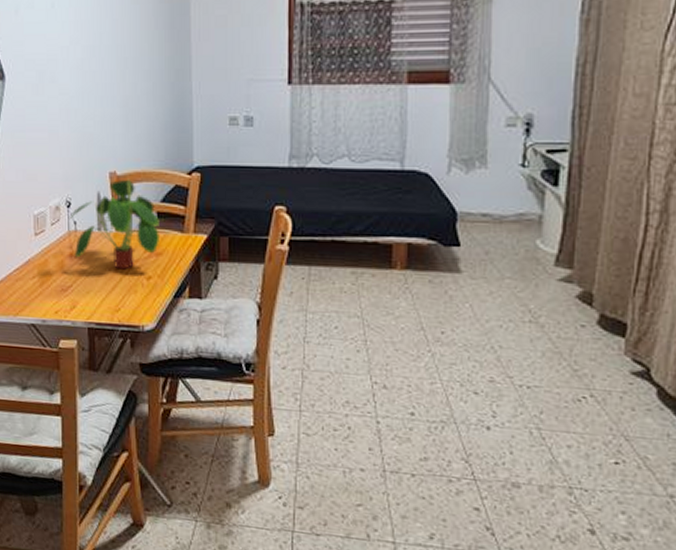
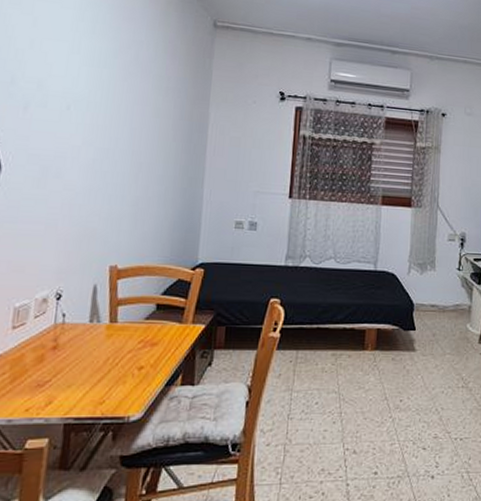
plant: present [68,179,161,270] -> none [55,272,158,361]

